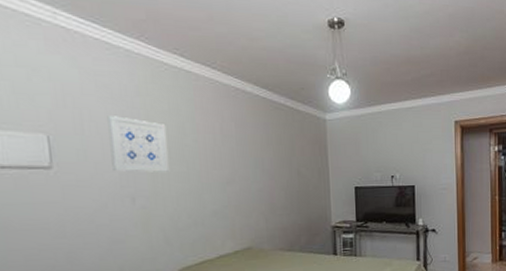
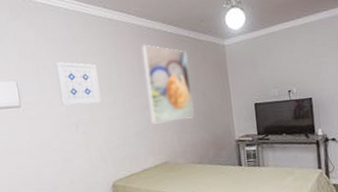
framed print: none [227,107,287,202] -> present [142,44,195,124]

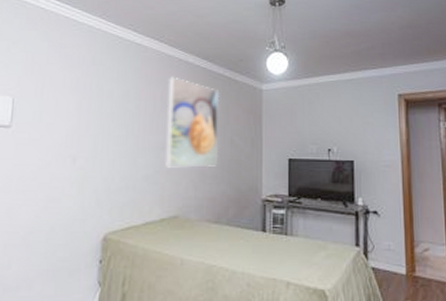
wall art: present [55,62,101,106] -> none [61,82,113,135]

